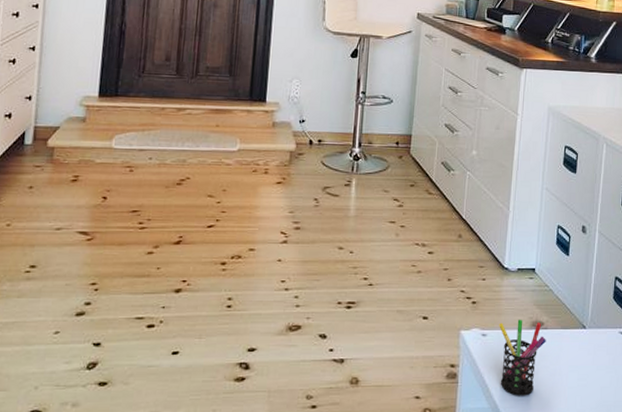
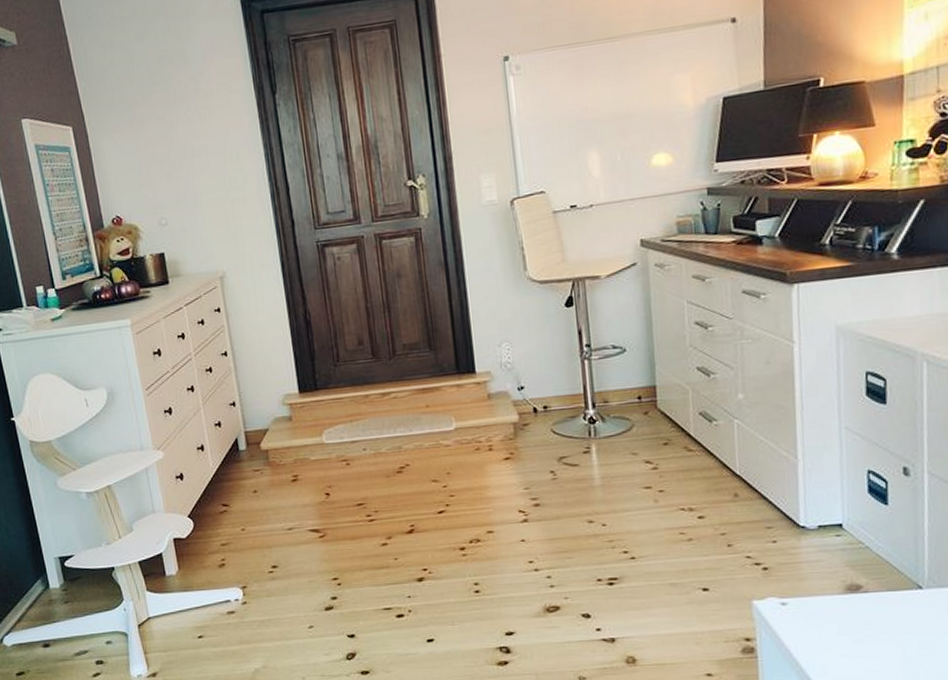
pen holder: present [499,319,546,396] -> none [802,583,868,670]

